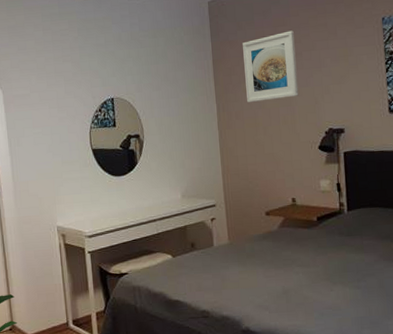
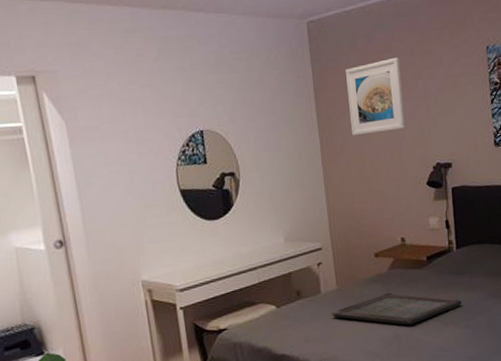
serving tray: none [222,249,352,282] -> present [331,292,462,325]

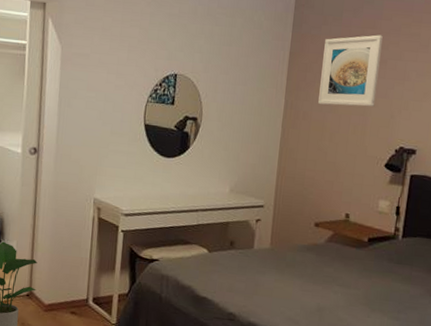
serving tray: present [331,292,462,325] -> none [259,264,396,302]

